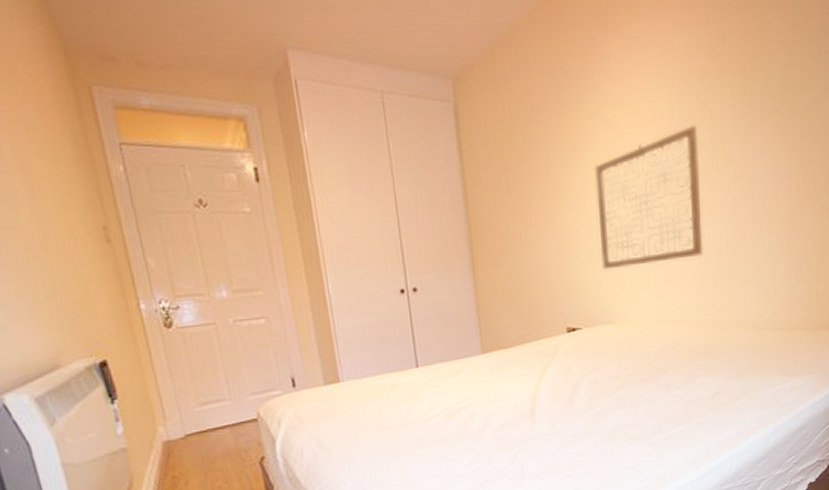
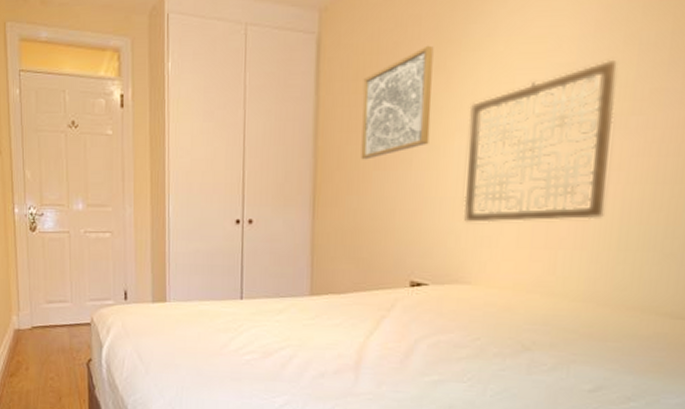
wall art: none [501,113,566,221] -> present [361,45,434,160]

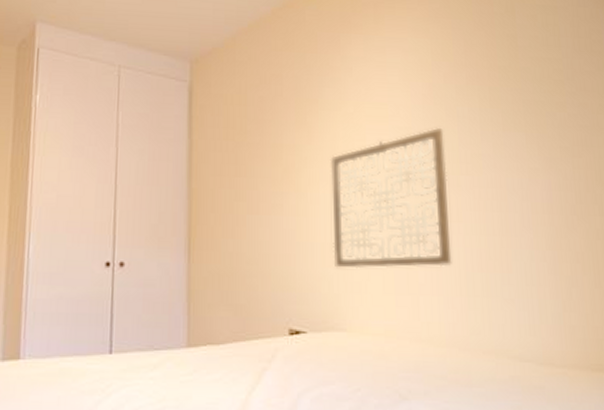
wall art: present [361,45,434,160] -> none [233,102,297,204]

